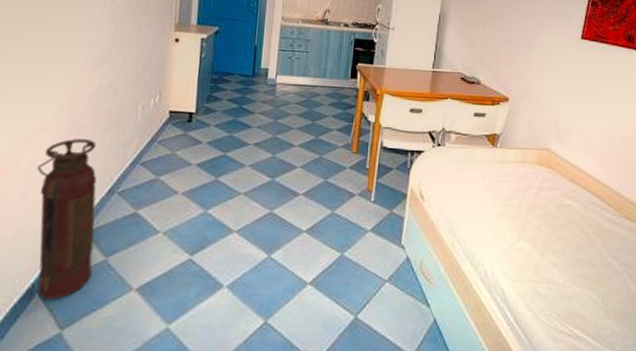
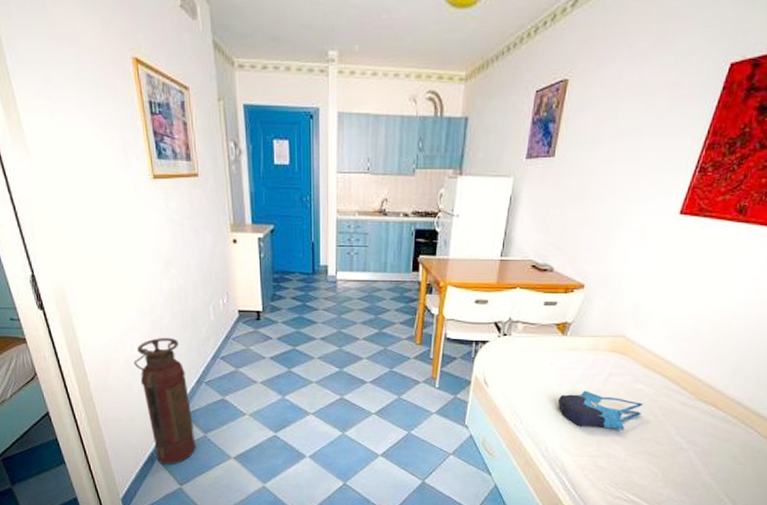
tote bag: none [493,206,575,251] -> present [557,391,644,430]

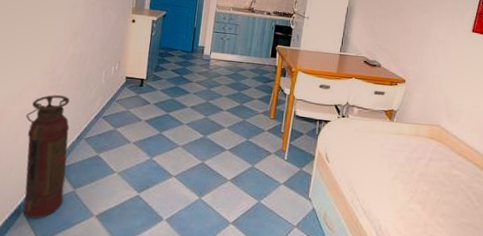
tote bag: present [557,391,644,430] -> none [388,172,461,214]

